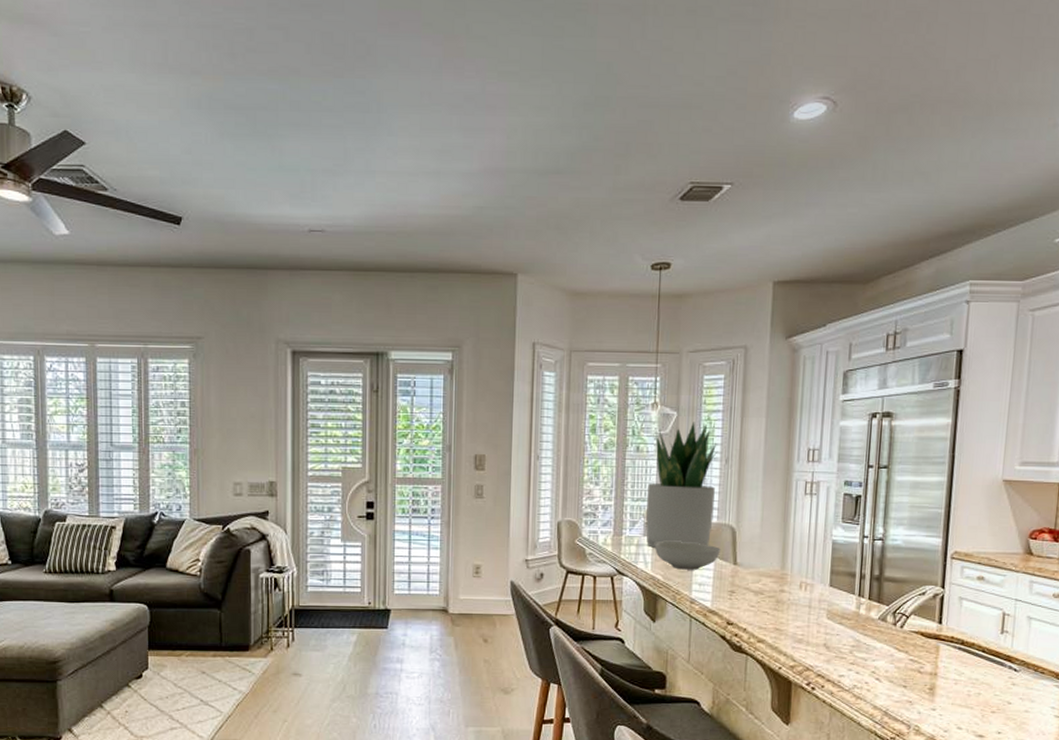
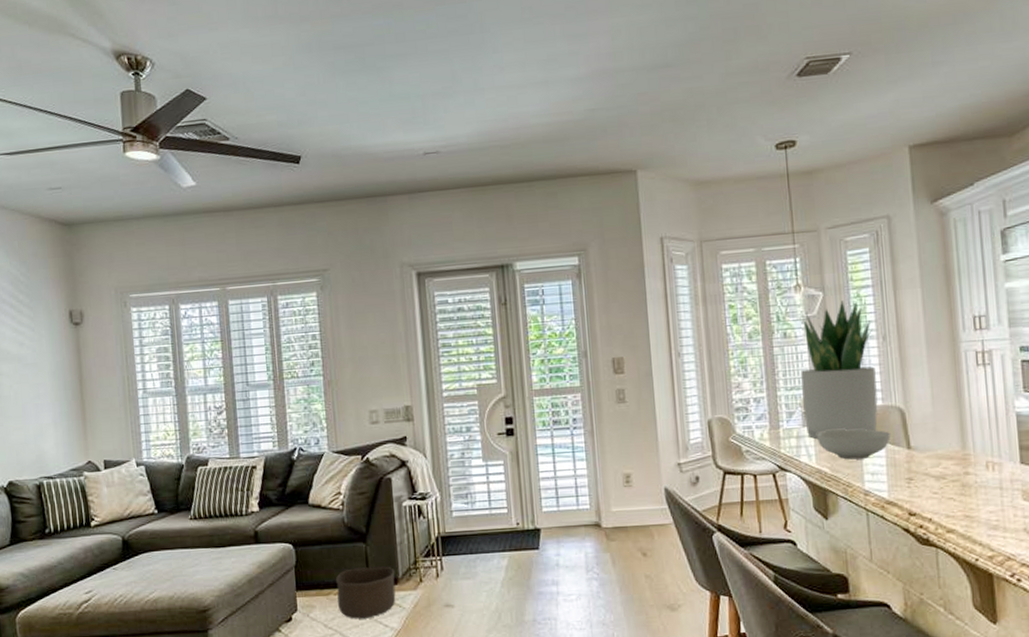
basket: none [189,632,247,681] -> present [336,566,396,619]

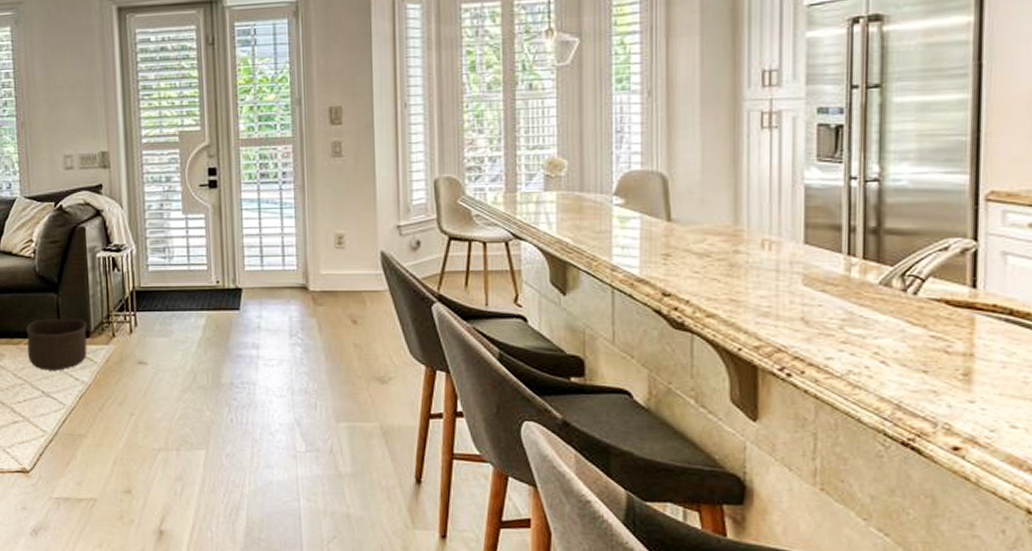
planter: present [801,300,878,439] -> none [545,48,637,205]
bowl: present [816,429,892,460] -> none [559,196,649,230]

